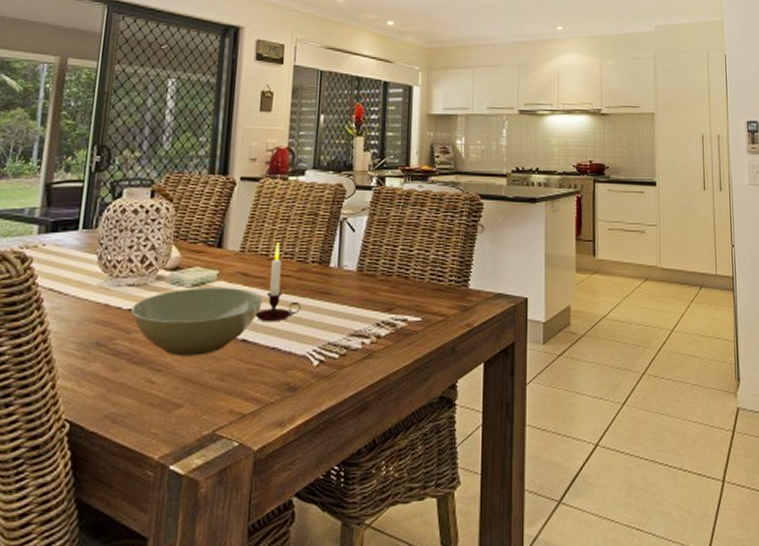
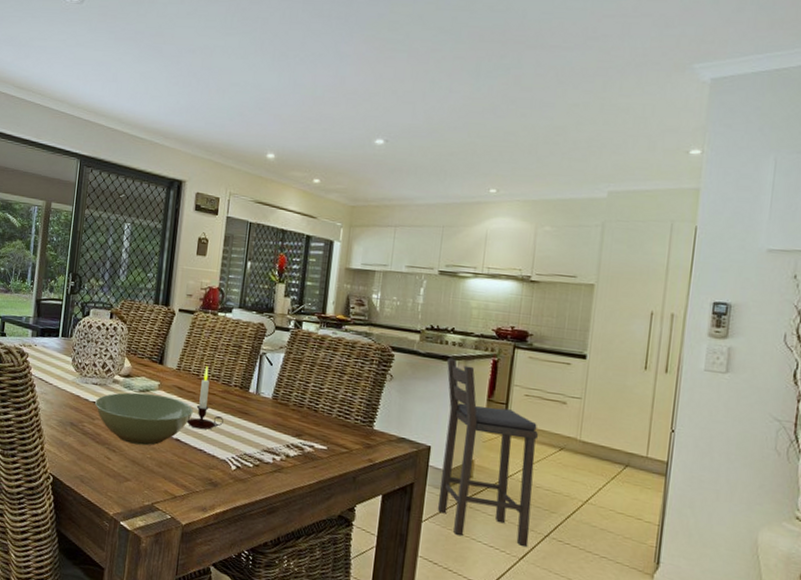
bar stool: none [534,200,628,391] -> present [437,358,539,547]

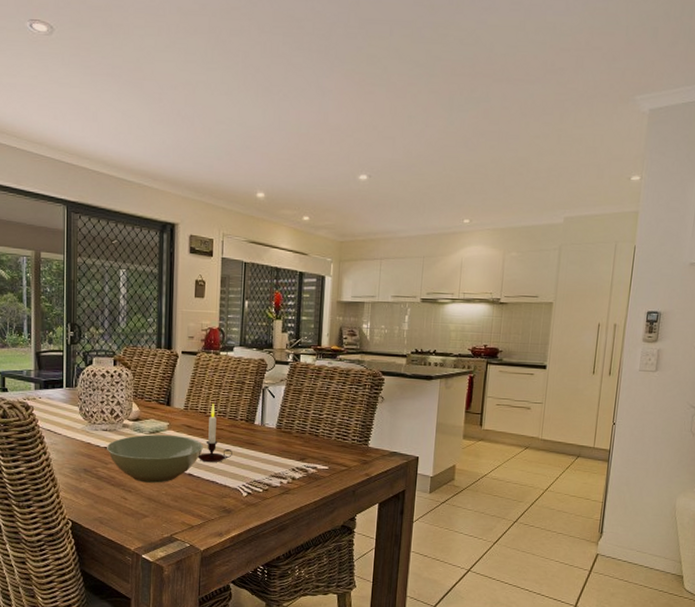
bar stool: present [437,358,539,547] -> none [425,377,508,532]

